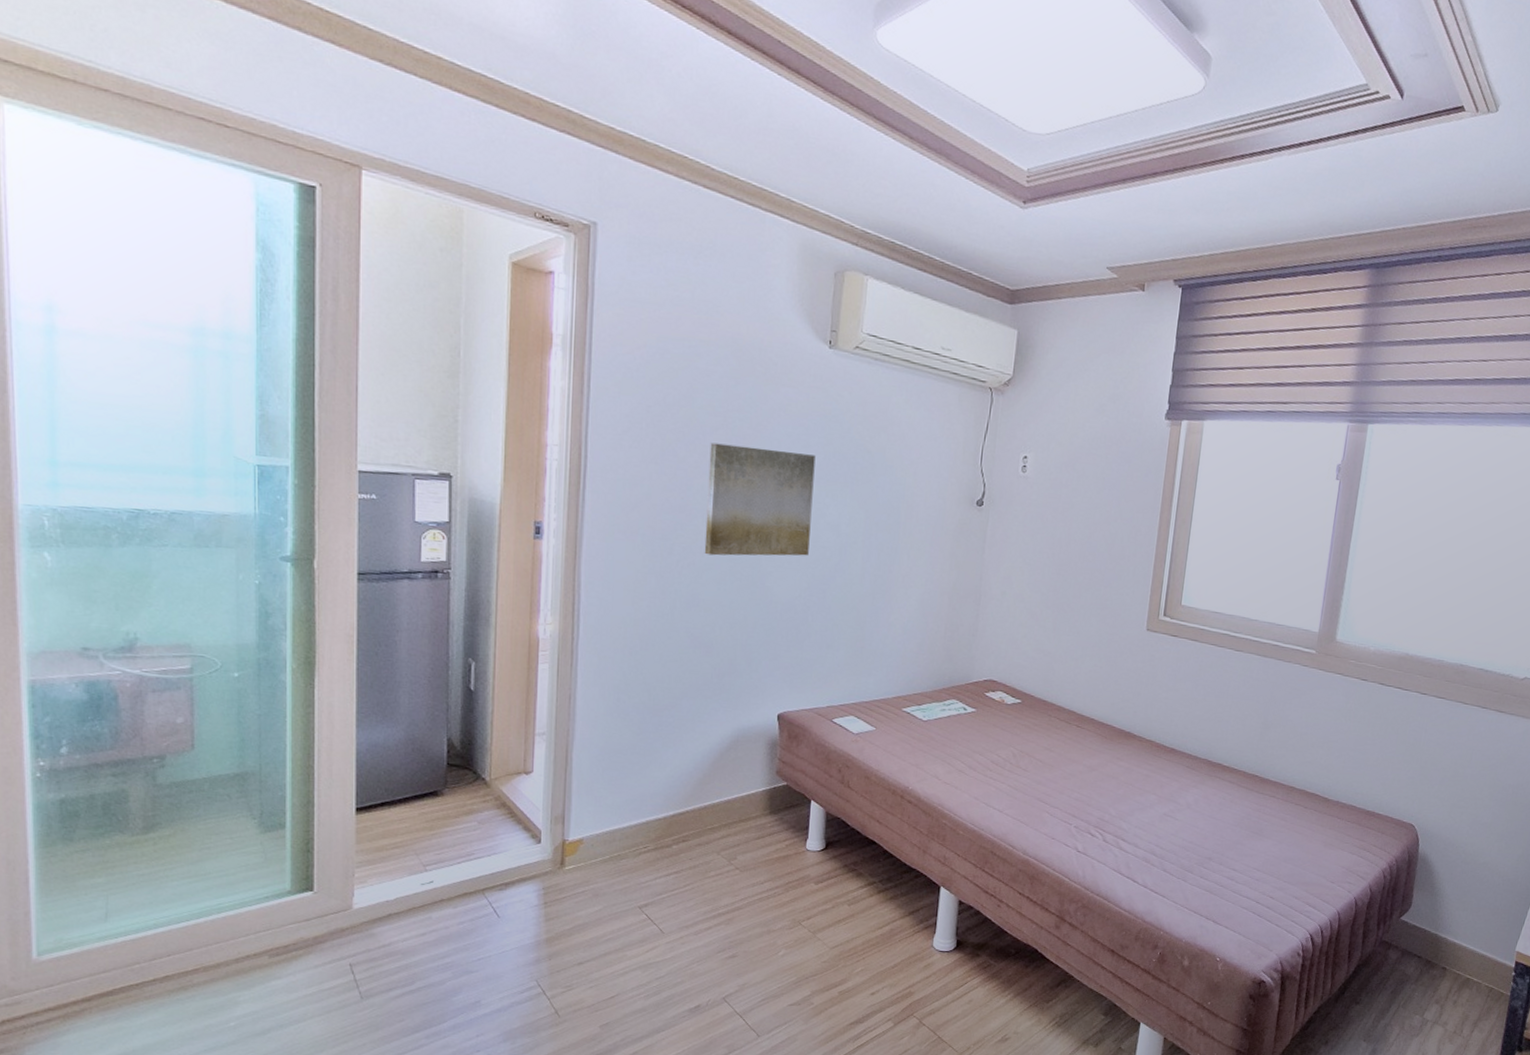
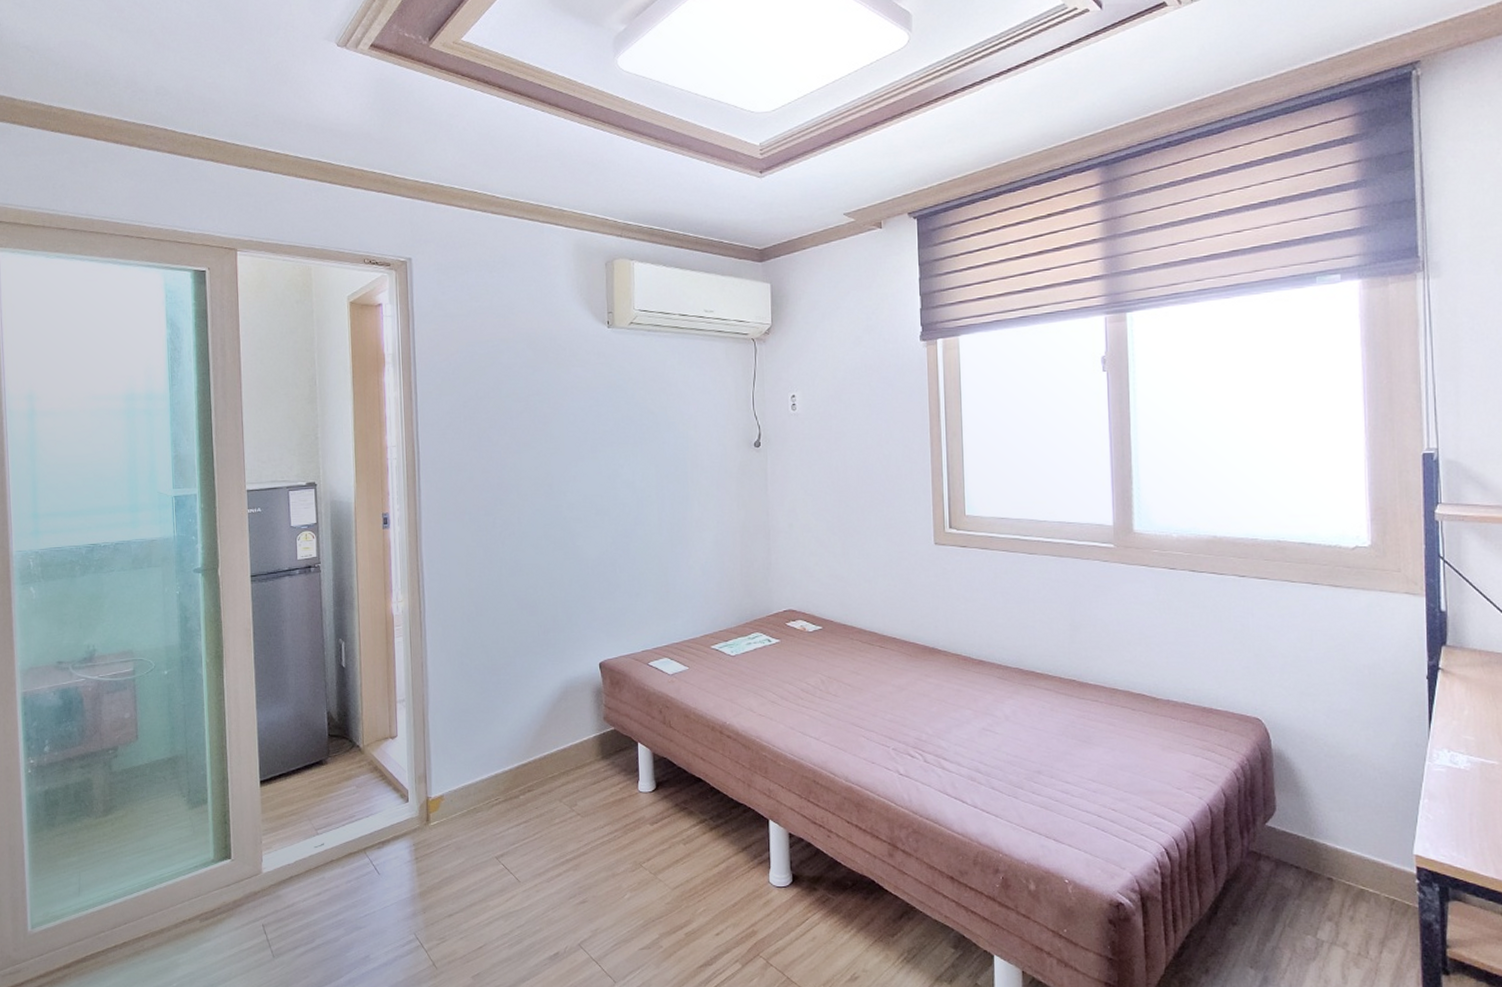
wall art: present [704,442,816,556] -> none [517,423,610,524]

